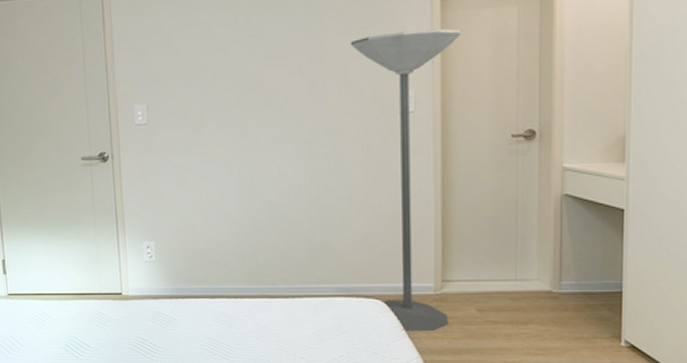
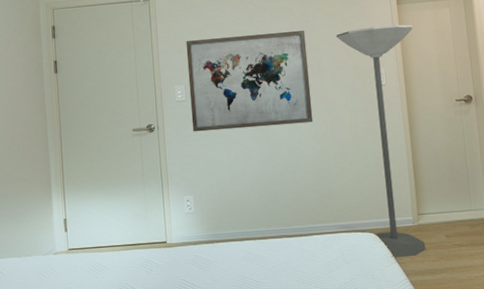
wall art: none [149,34,312,164] -> present [186,30,313,132]

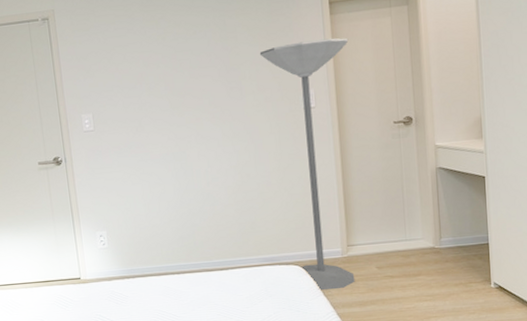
wall art: present [186,30,313,132] -> none [91,47,234,164]

